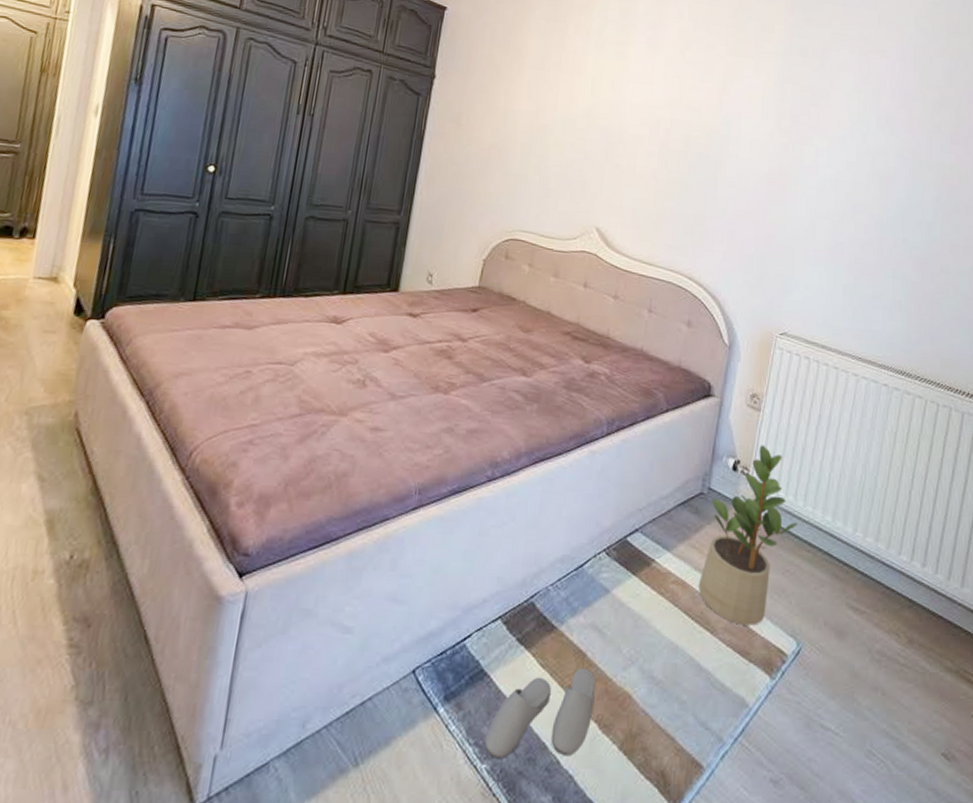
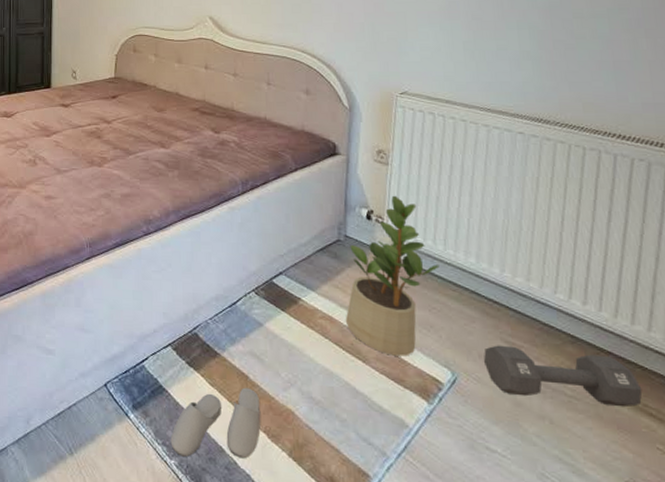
dumbbell: none [829,611,964,674] -> present [484,345,643,407]

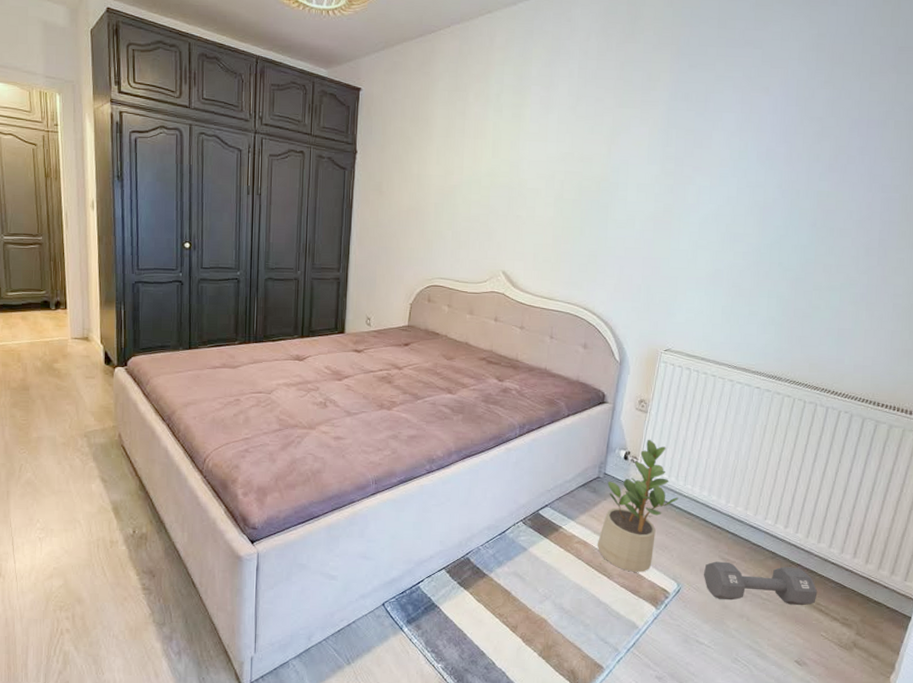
slippers: present [170,387,261,459] -> none [439,602,519,661]

